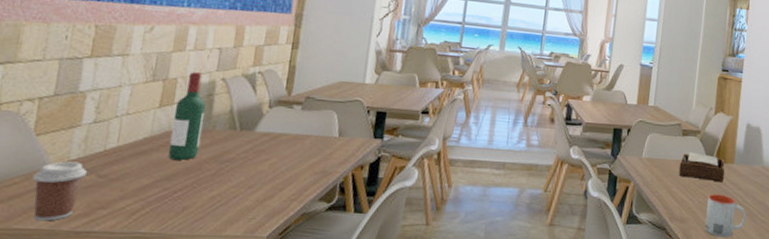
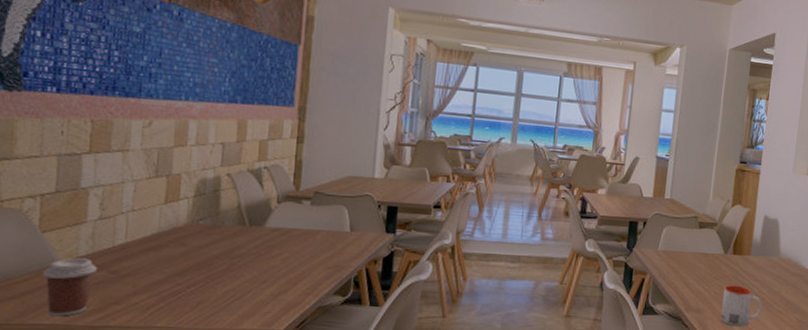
wine bottle: present [167,72,205,160] -> none [177,167,212,256]
napkin holder: present [678,152,725,183] -> none [695,244,742,274]

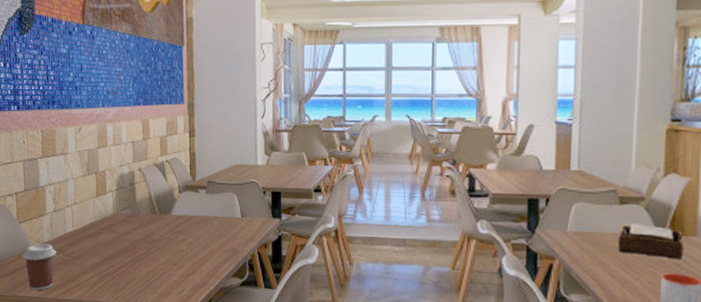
napkin holder: none [695,244,742,274] -> present [618,223,684,260]

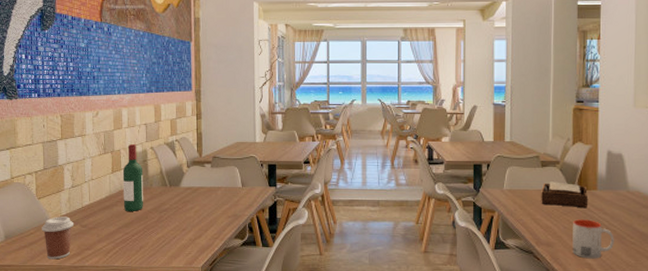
wine bottle: none [108,165,131,241] -> present [122,144,144,211]

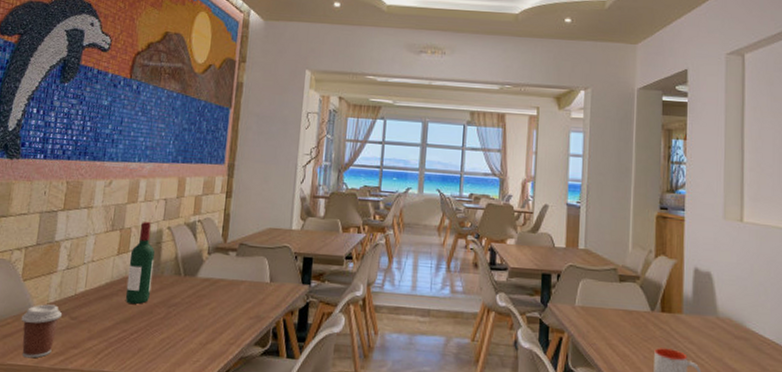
napkin holder: present [541,181,589,209] -> none [618,300,673,335]

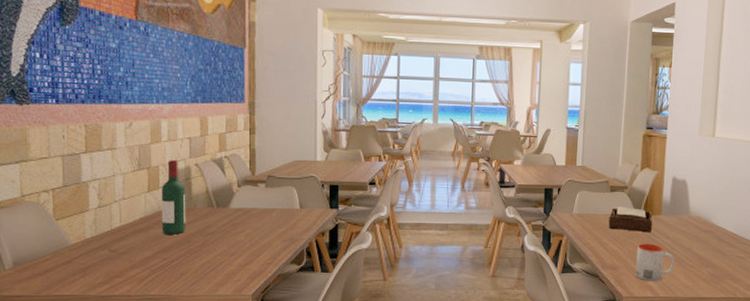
coffee cup: present [21,304,62,359] -> none [60,240,100,289]
napkin holder: none [618,300,673,335] -> present [608,206,653,233]

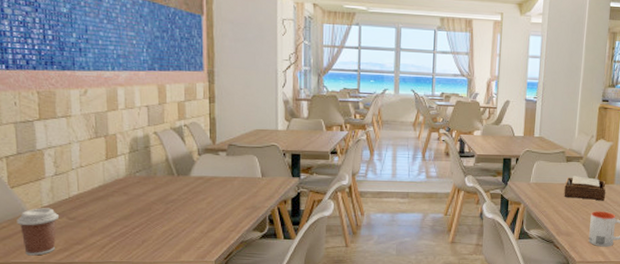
coffee cup: none [60,240,100,289] -> present [16,208,59,256]
wine bottle: present [161,160,186,235] -> none [119,128,147,202]

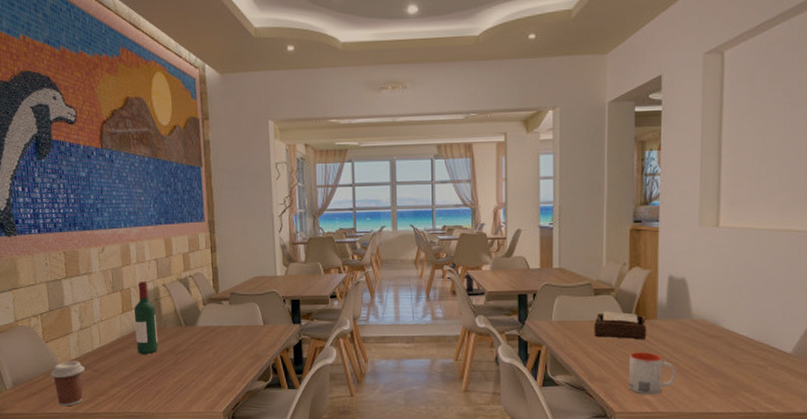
wine bottle: none [119,128,147,202] -> present [133,282,158,354]

